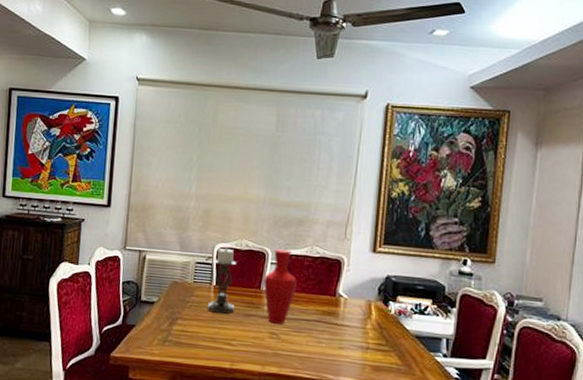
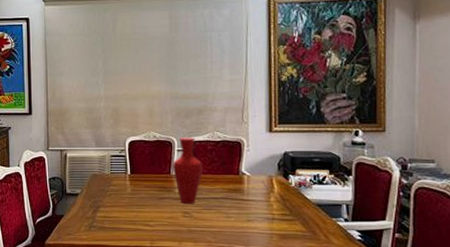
candle holder: present [207,246,237,314] -> none [125,139,150,200]

